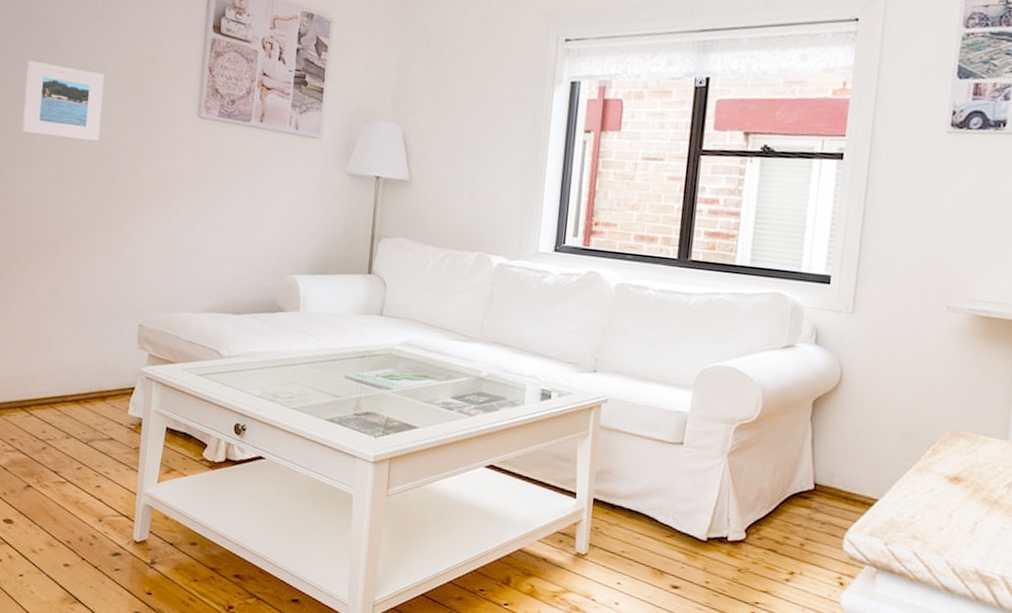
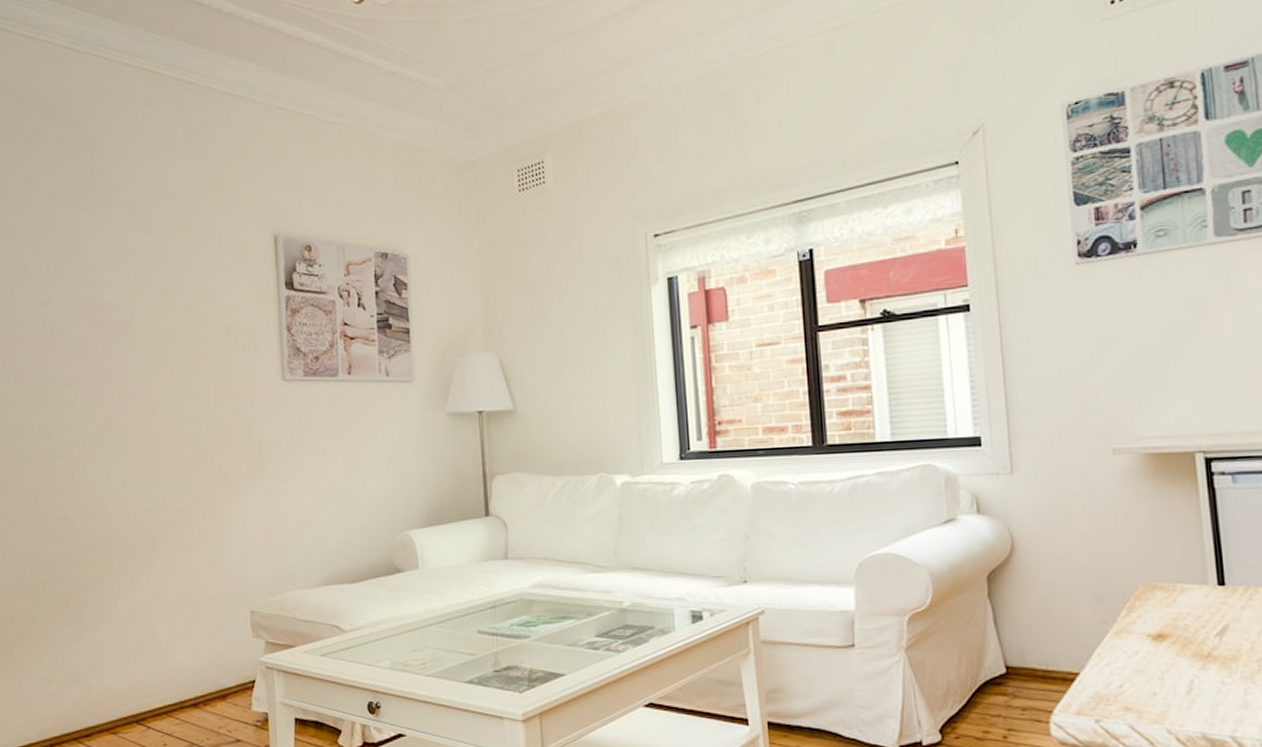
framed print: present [22,60,104,141] -> none [98,350,182,427]

